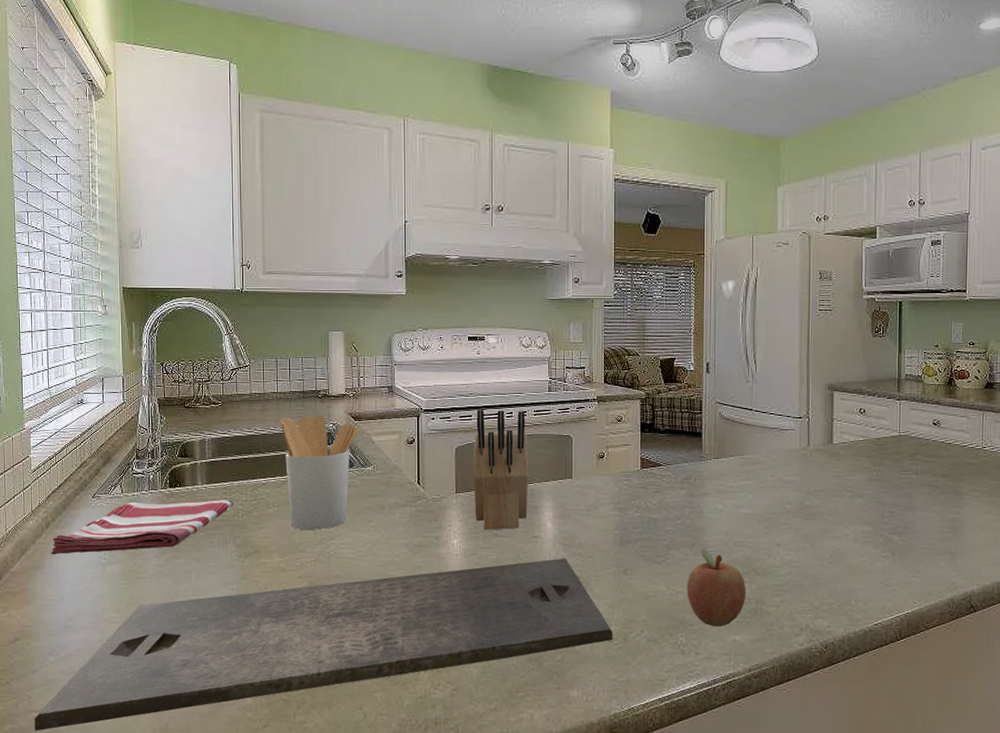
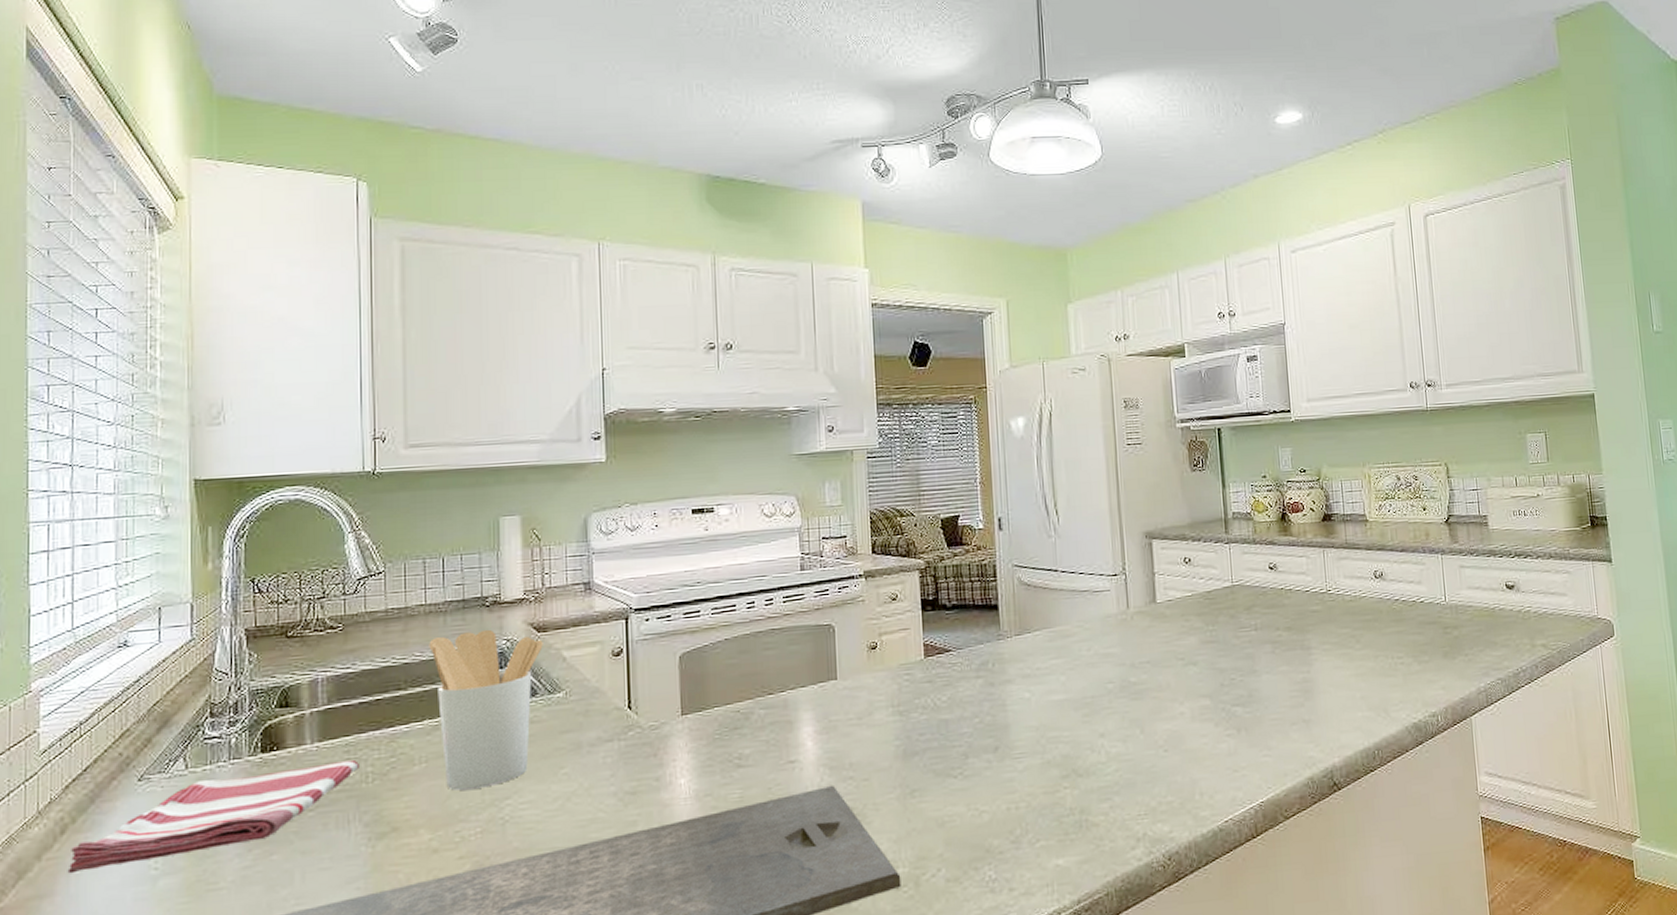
knife block: present [473,409,529,530] -> none [704,598,780,761]
fruit: present [687,544,746,627] -> none [992,746,1067,852]

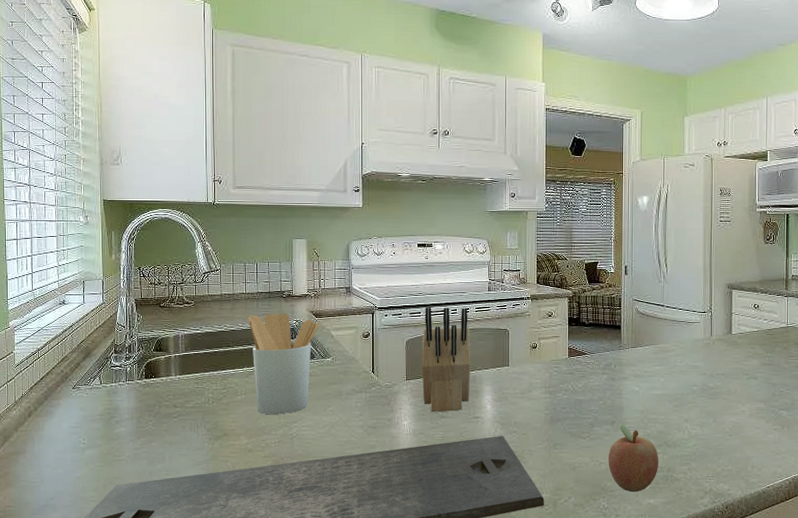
dish towel: present [67,759,359,874] -> none [33,388,204,441]
knife block: none [704,598,780,761] -> present [421,307,471,412]
fruit: none [992,746,1067,852] -> present [608,422,658,493]

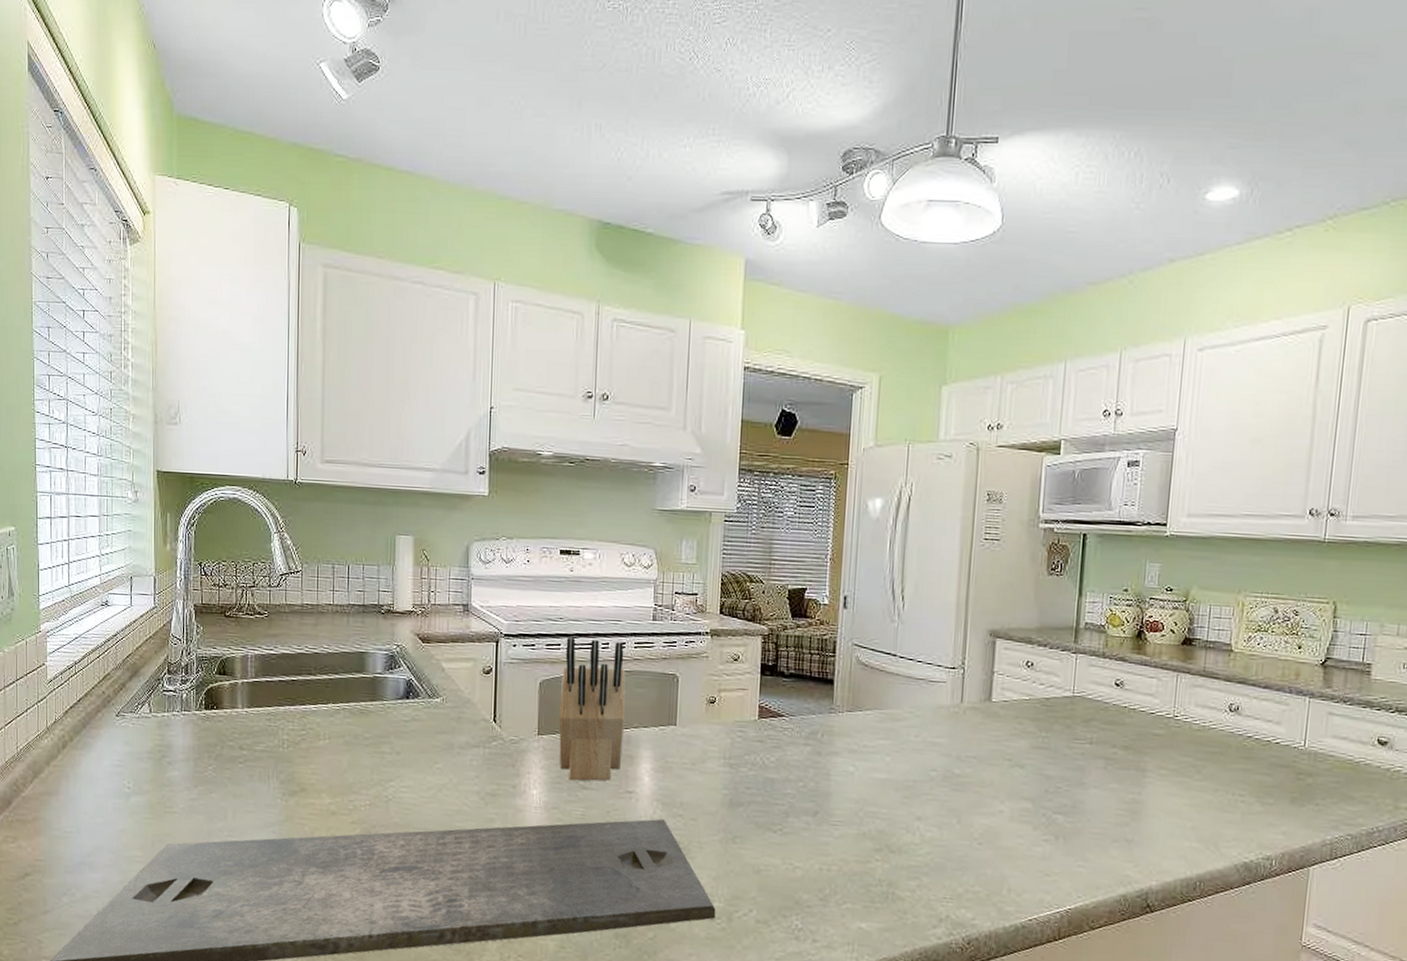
utensil holder: present [247,313,319,414] -> none [334,633,426,769]
fruit: present [608,422,658,493] -> none [806,812,877,912]

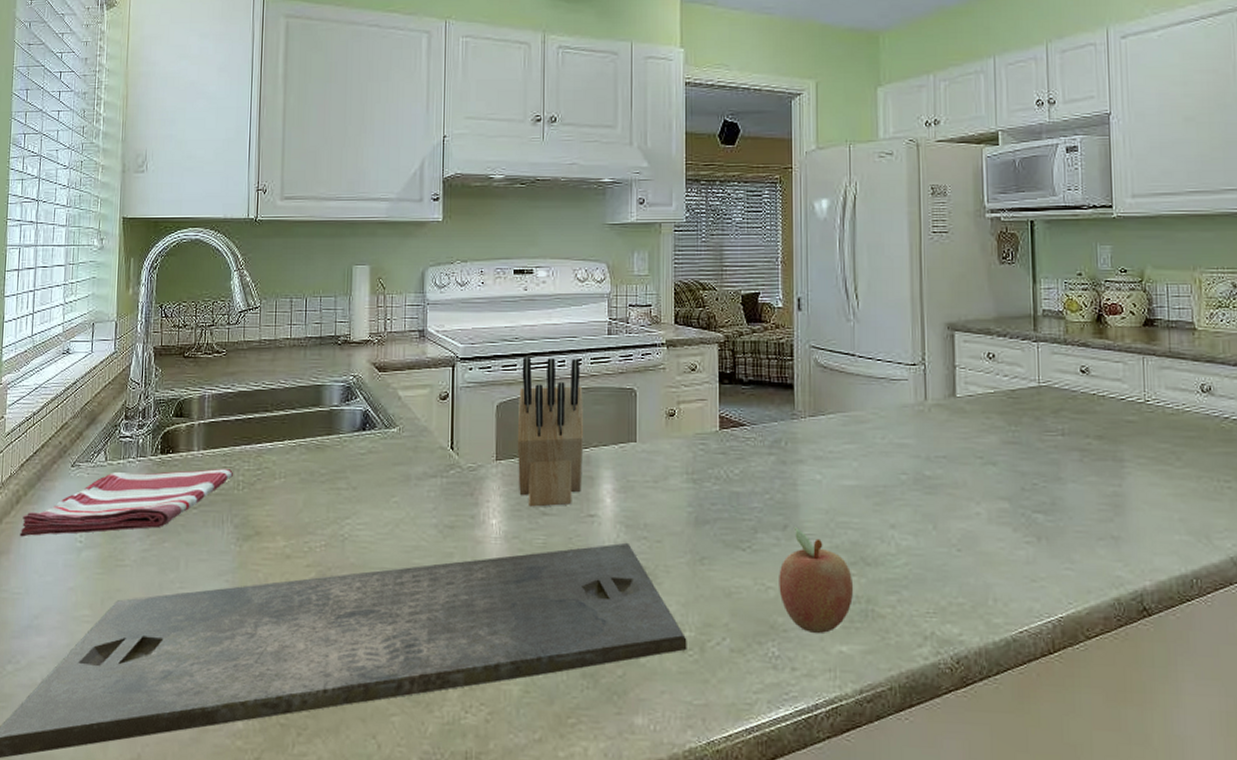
dish towel: none [67,724,278,780] -> present [19,468,233,537]
fruit: none [806,812,877,912] -> present [779,526,853,634]

